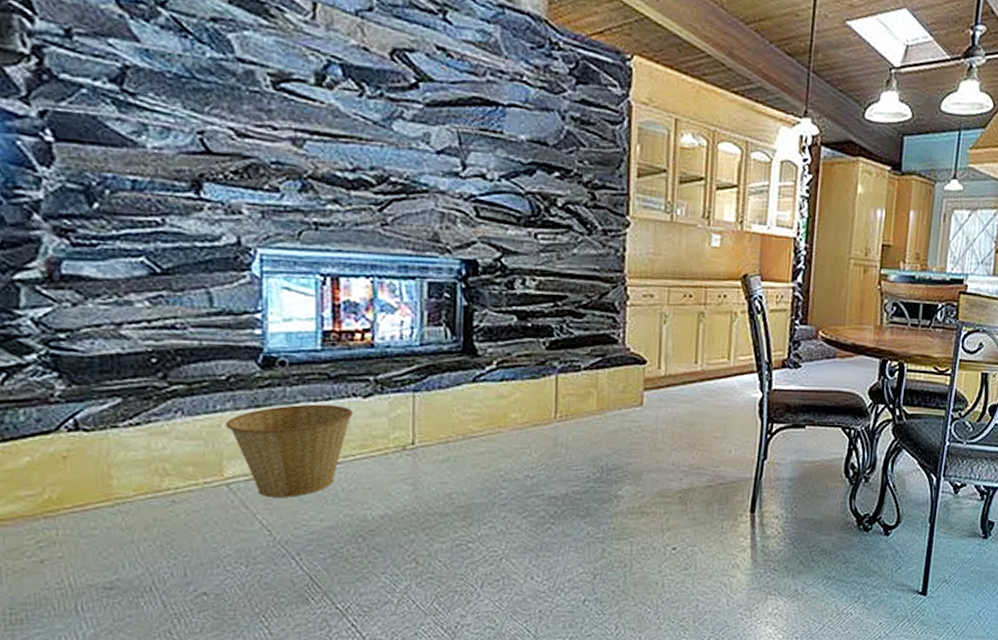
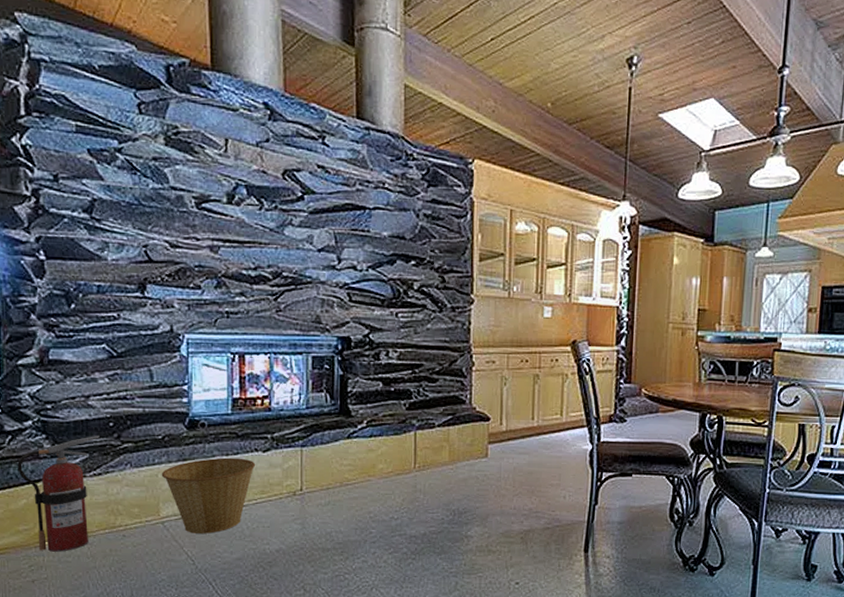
fire extinguisher: none [16,373,137,523] -> present [17,435,100,552]

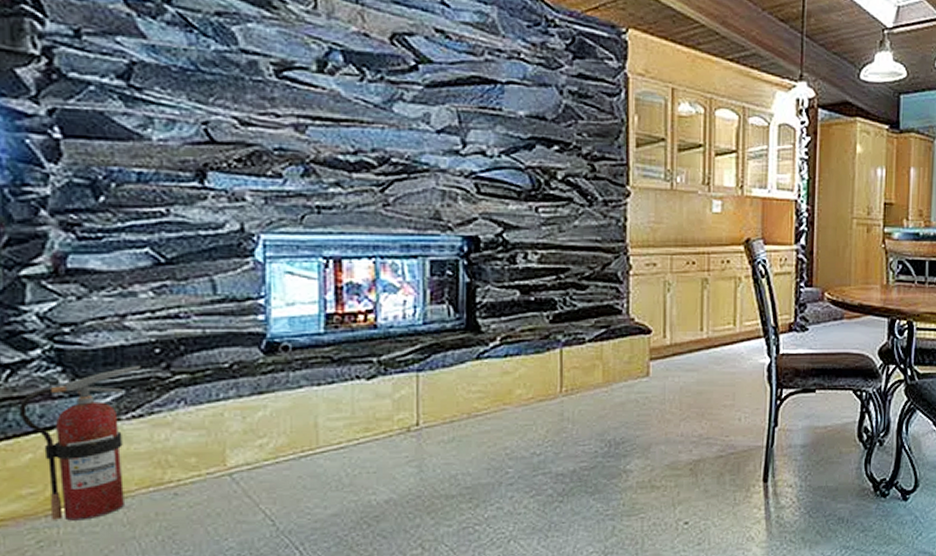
basket: present [161,457,256,534] -> none [228,388,358,486]

